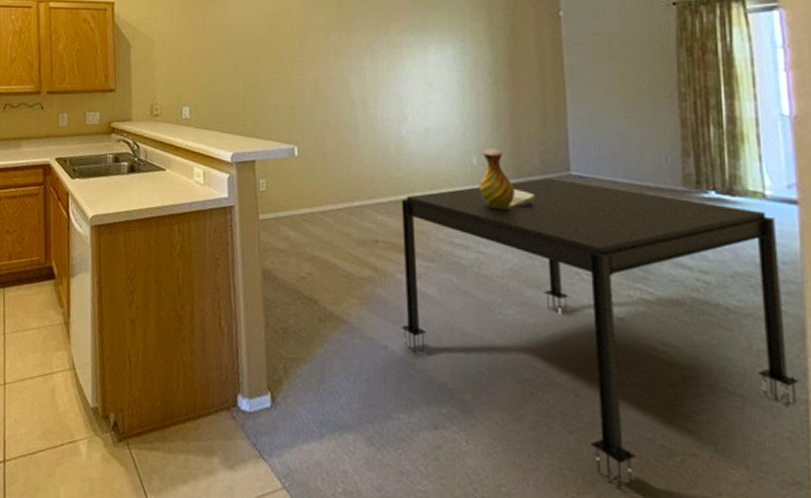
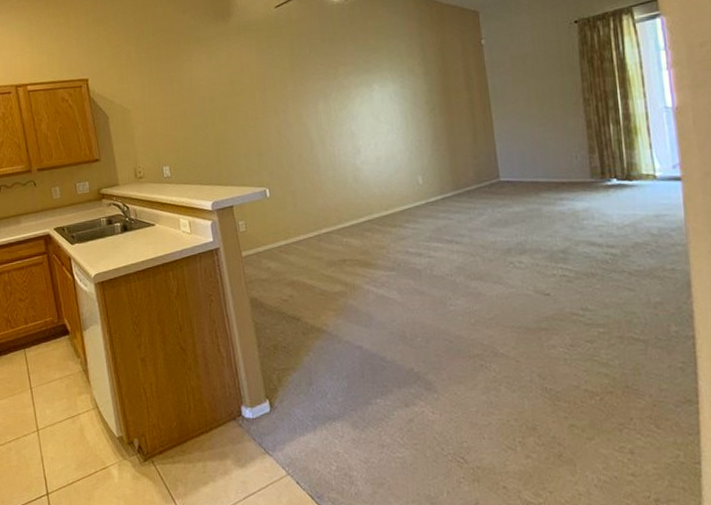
dining table: present [401,177,800,490] -> none [362,186,688,429]
vase: present [479,148,537,209] -> none [426,167,474,218]

